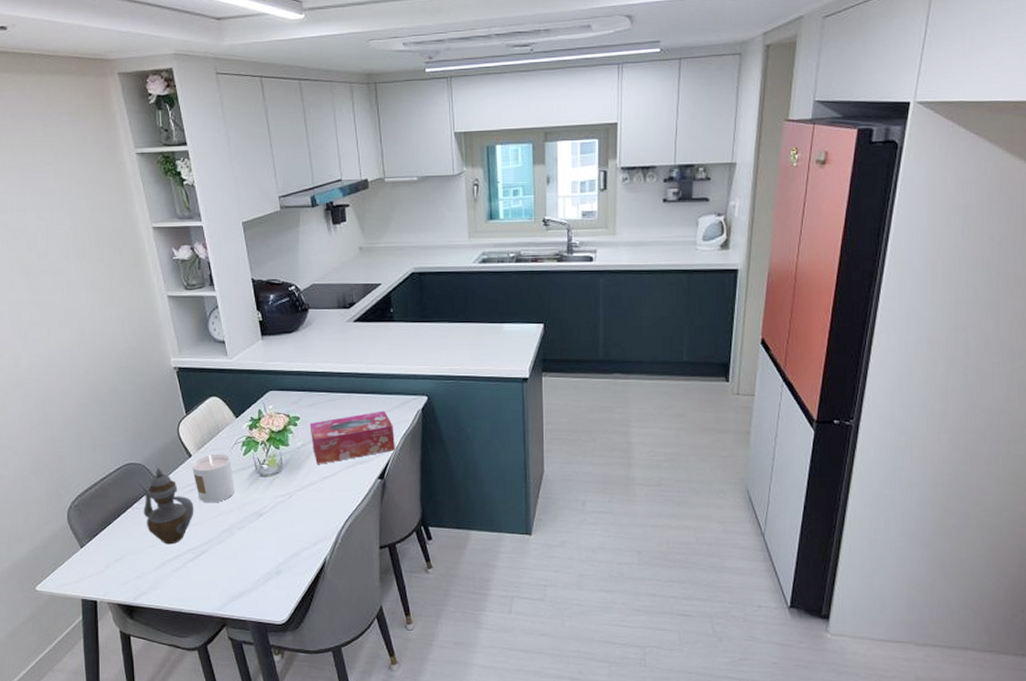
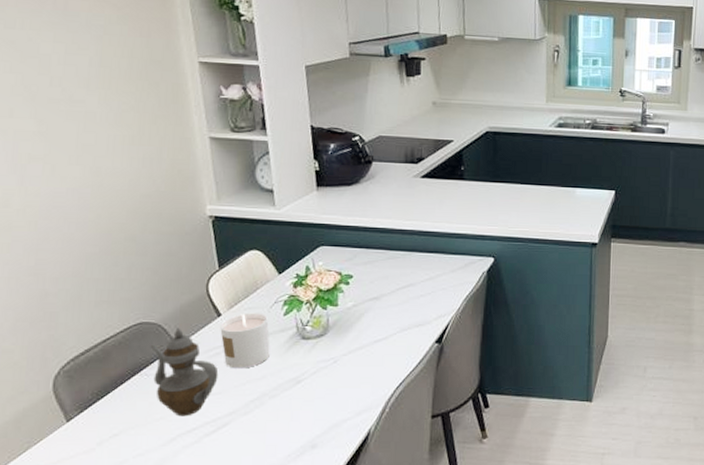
tissue box: present [309,410,395,464] -> none [363,271,457,327]

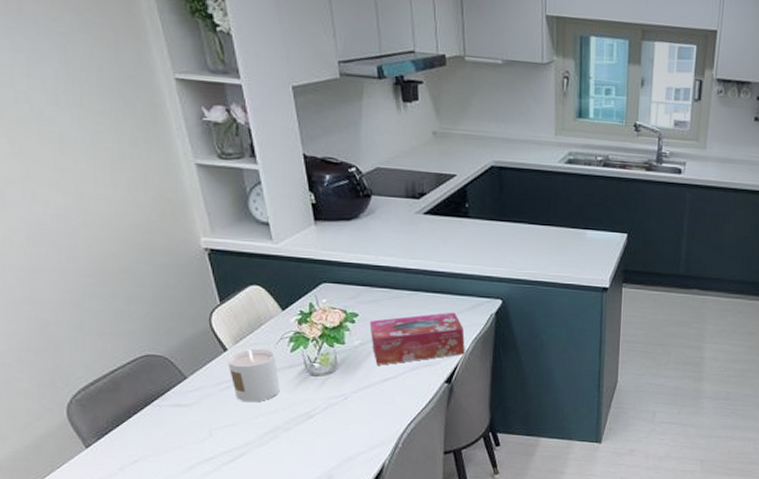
teapot: present [150,327,219,417] -> none [159,361,231,446]
tissue box: none [363,271,457,327] -> present [369,312,465,365]

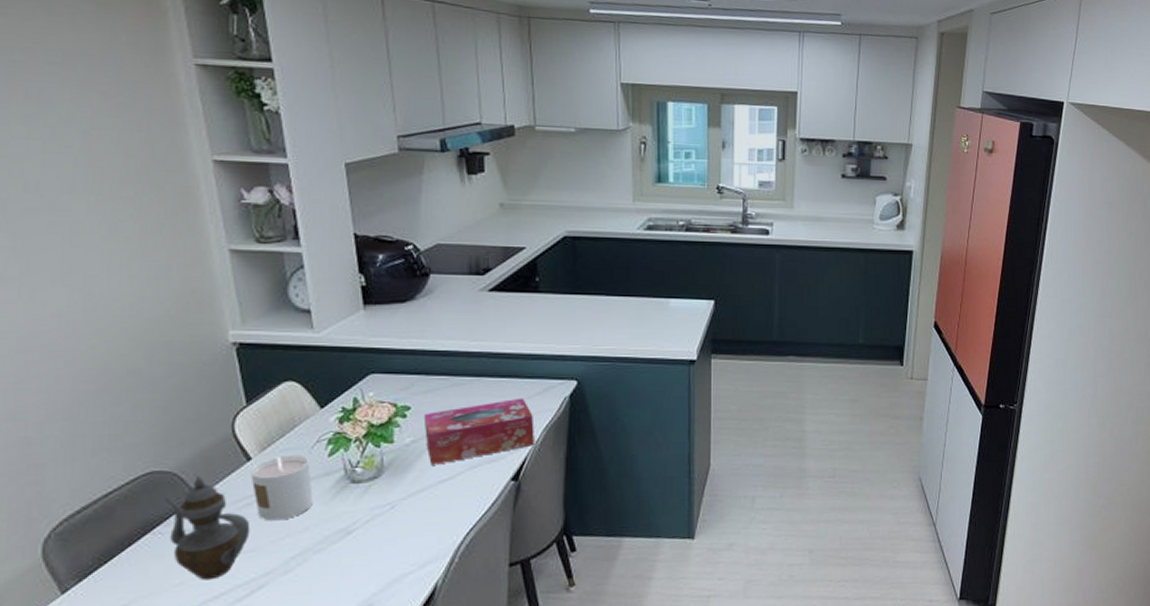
teapot: none [159,361,231,446] -> present [164,475,251,581]

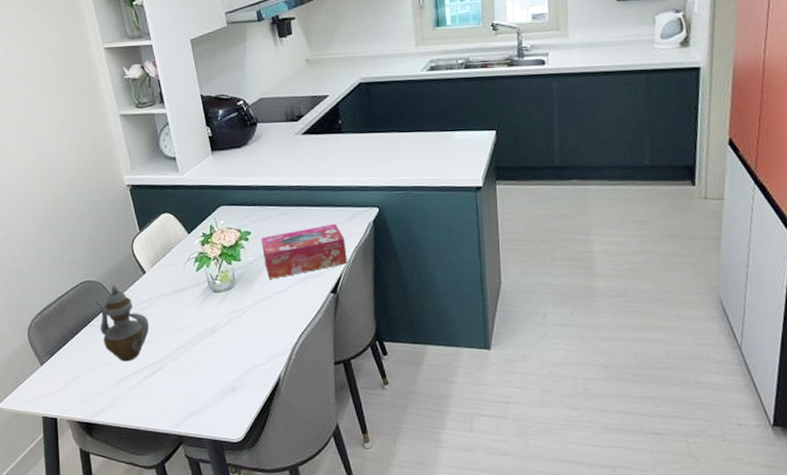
candle: present [250,454,313,521] -> none [146,269,188,320]

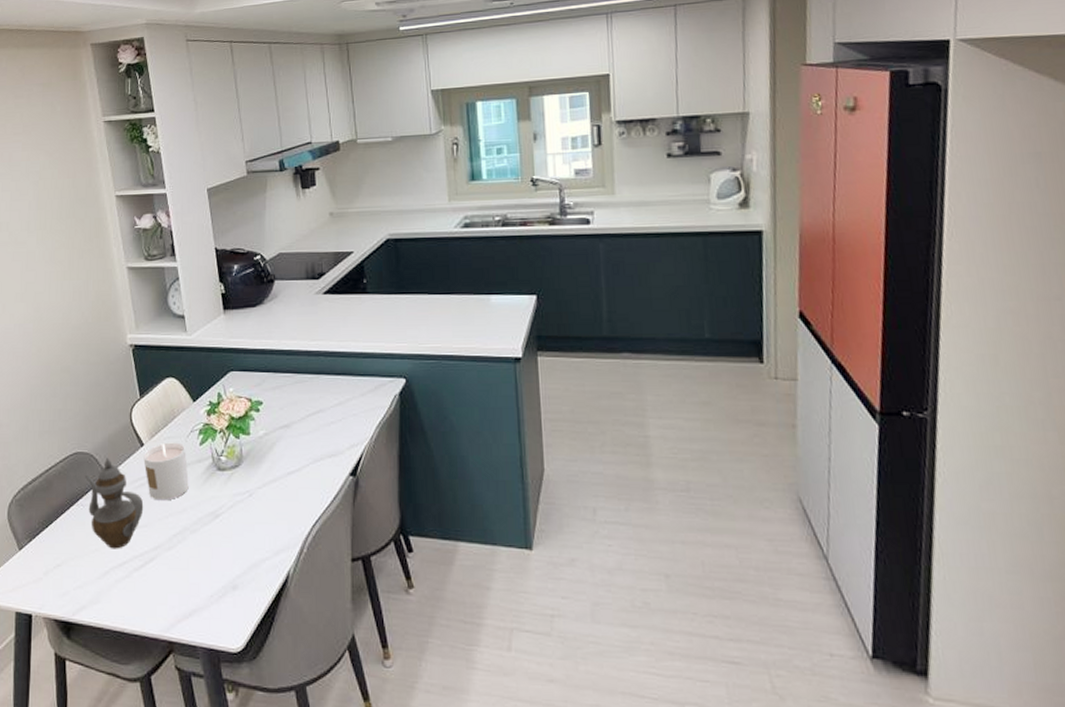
candle: none [146,269,188,320] -> present [143,442,189,501]
tissue box: present [261,223,347,279] -> none [273,395,369,457]

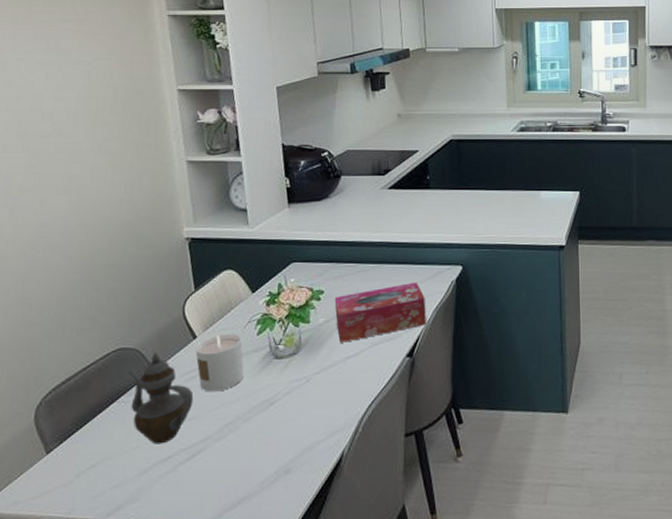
tissue box: none [273,395,369,457] -> present [334,282,426,343]

